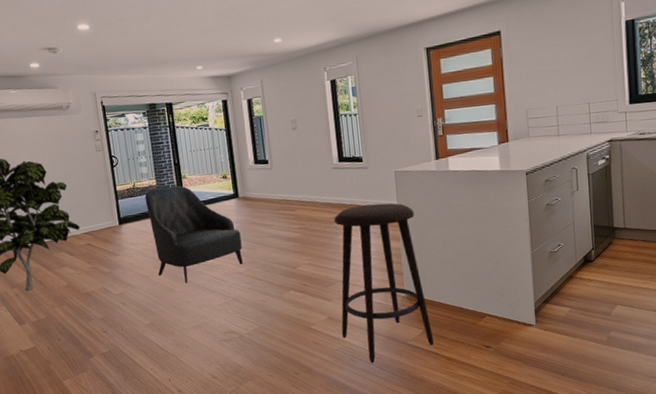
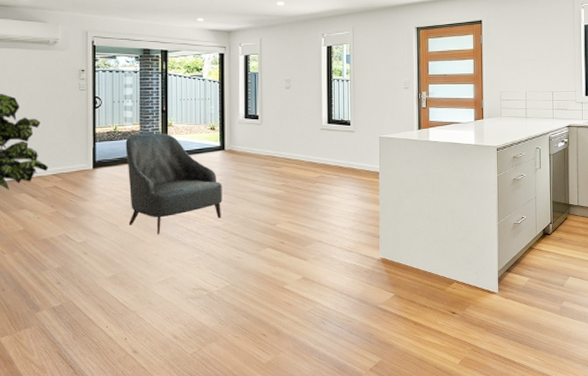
stool: present [334,203,434,364] -> none [314,167,404,327]

